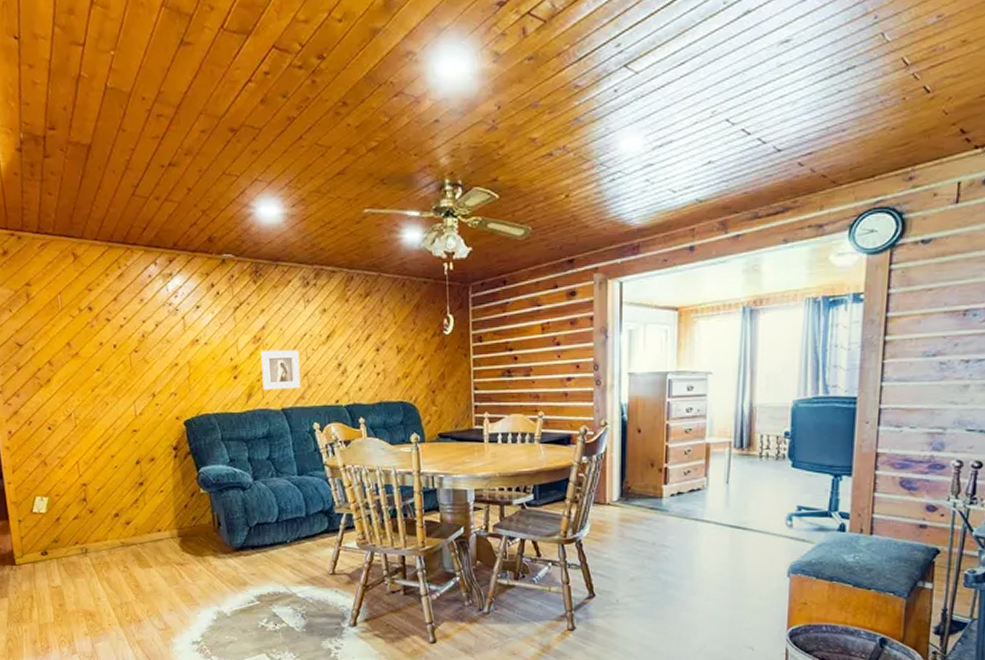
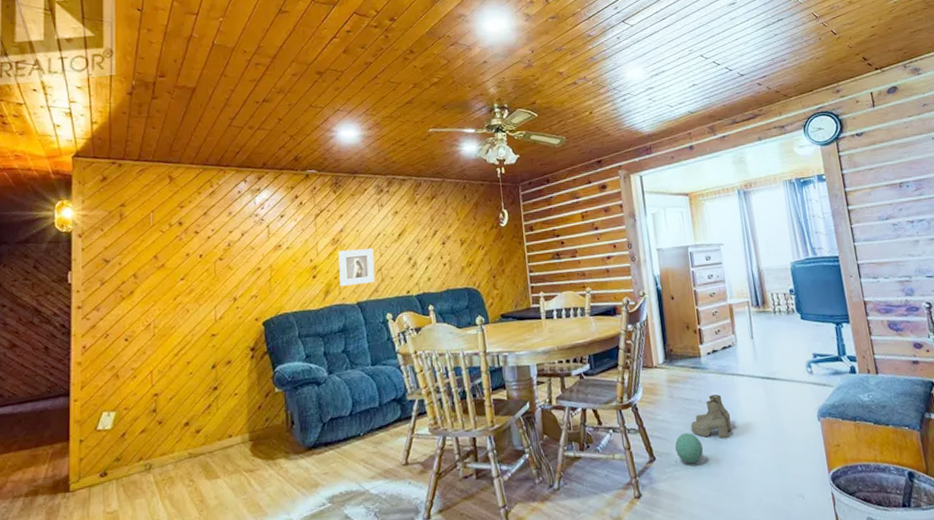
decorative ball: none [619,574,650,604] -> present [675,433,704,464]
boots: none [639,539,686,584] -> present [690,394,732,440]

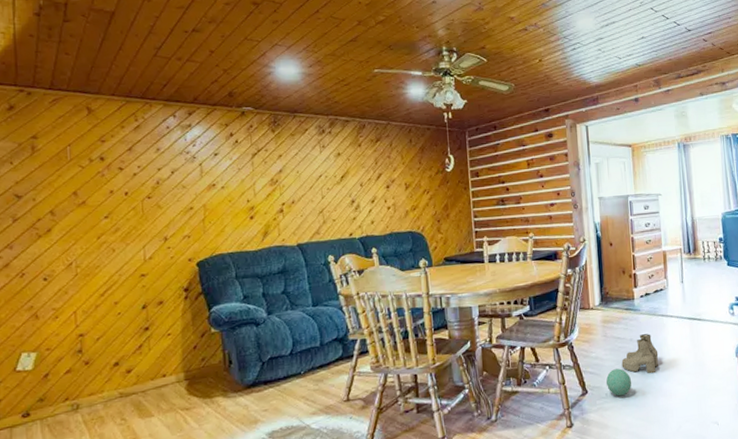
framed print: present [338,248,375,287] -> none [277,190,317,229]

